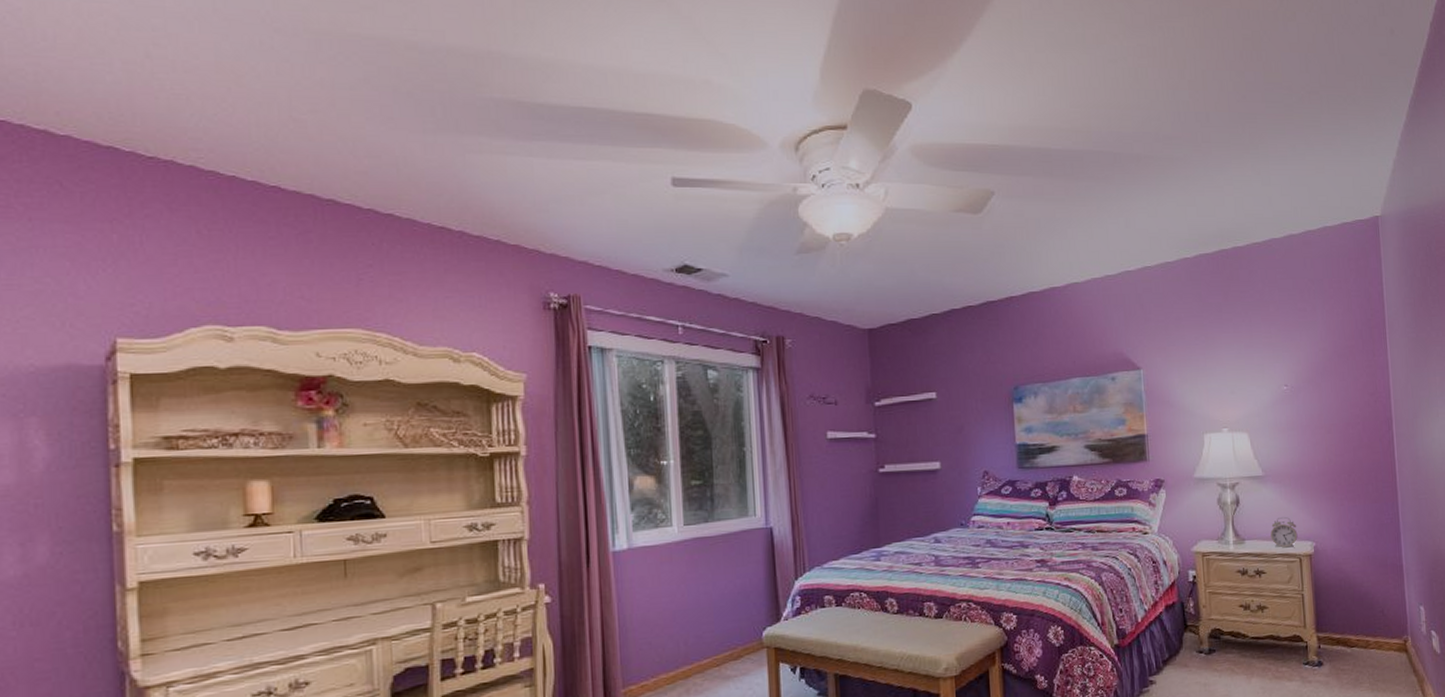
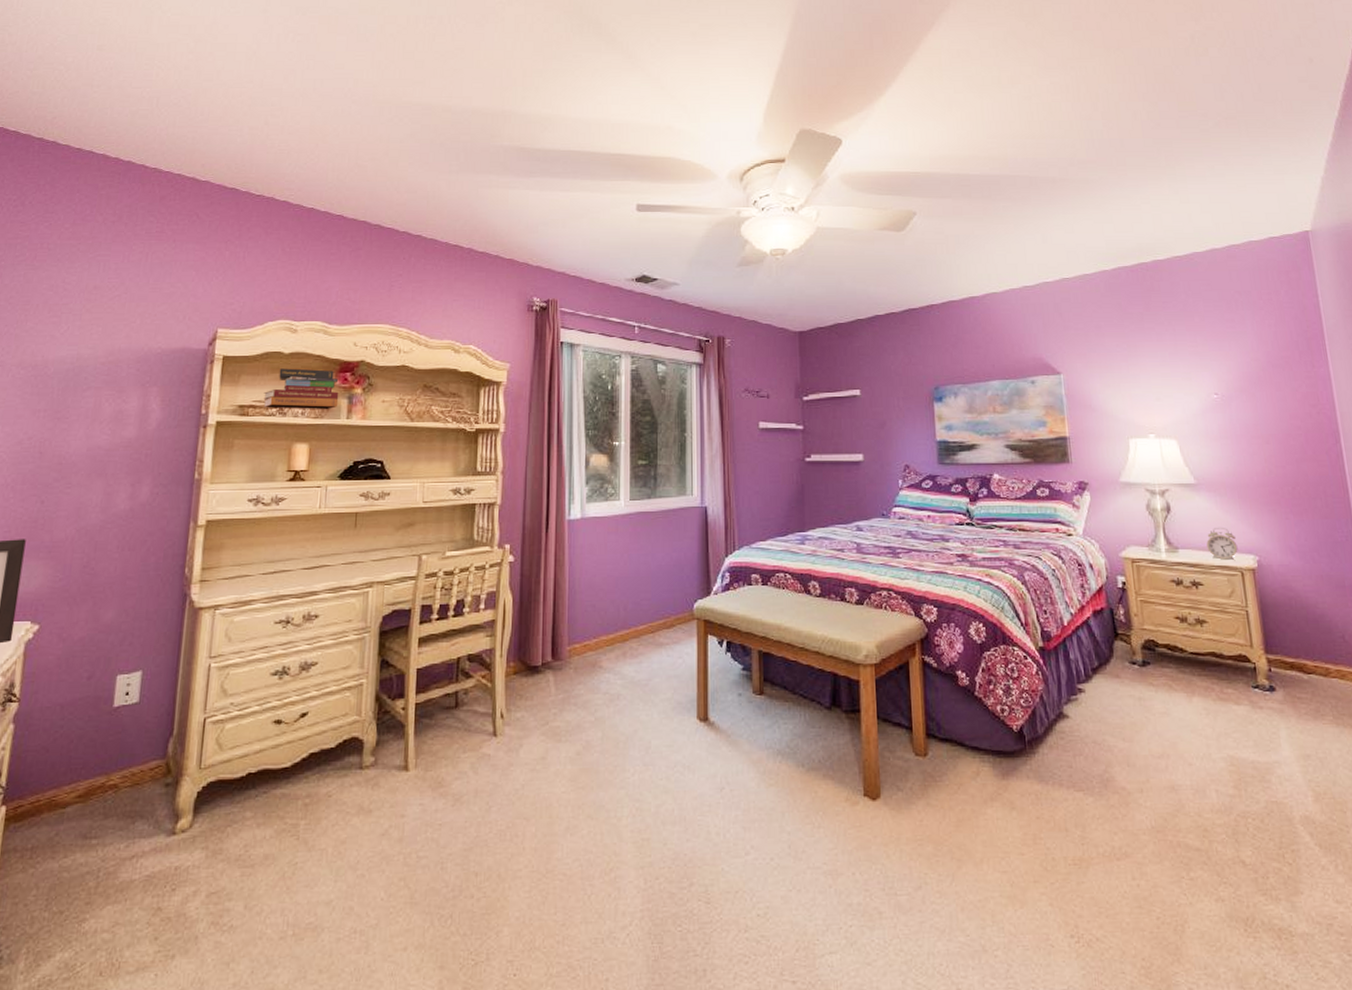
books: none [197,387,304,439] -> present [263,368,339,410]

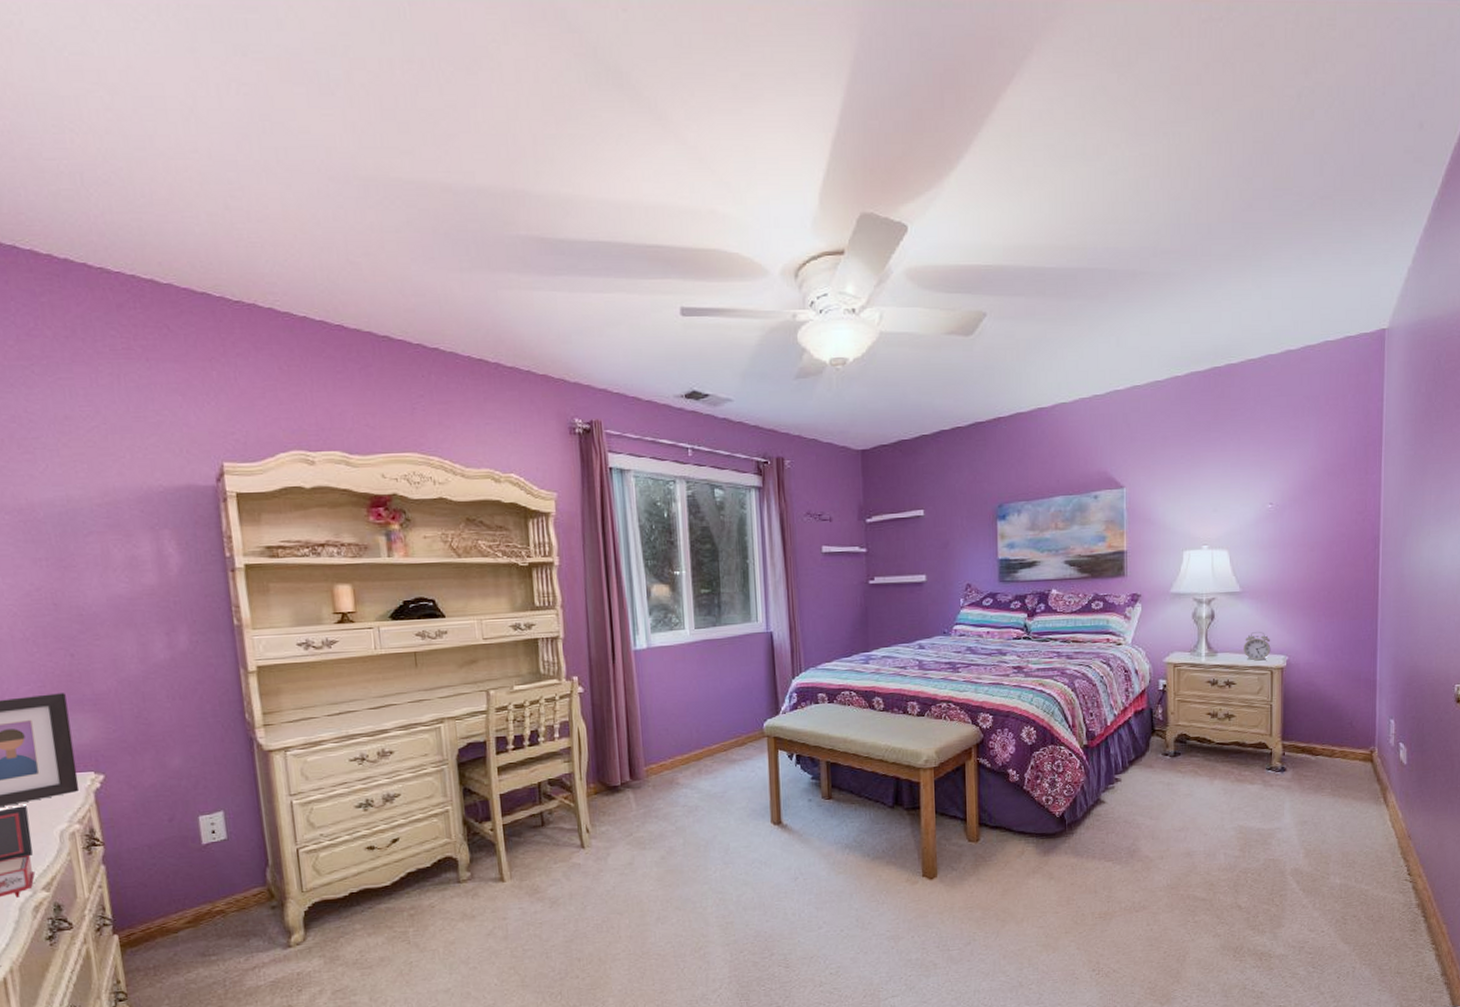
books: present [263,368,339,410] -> none [291,504,376,549]

